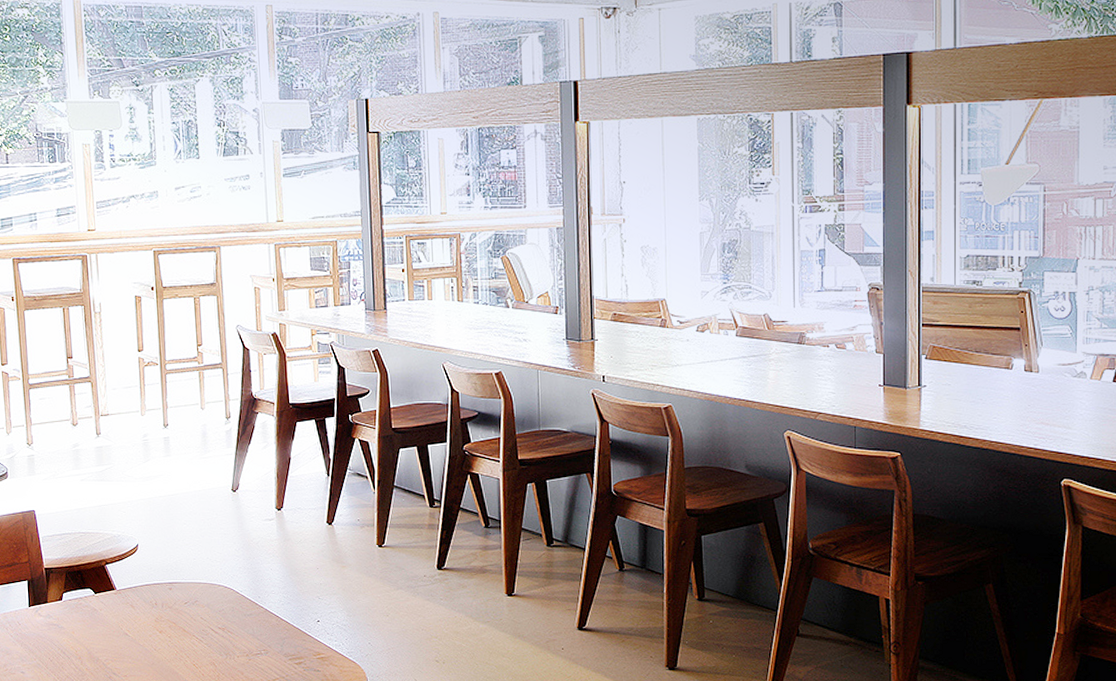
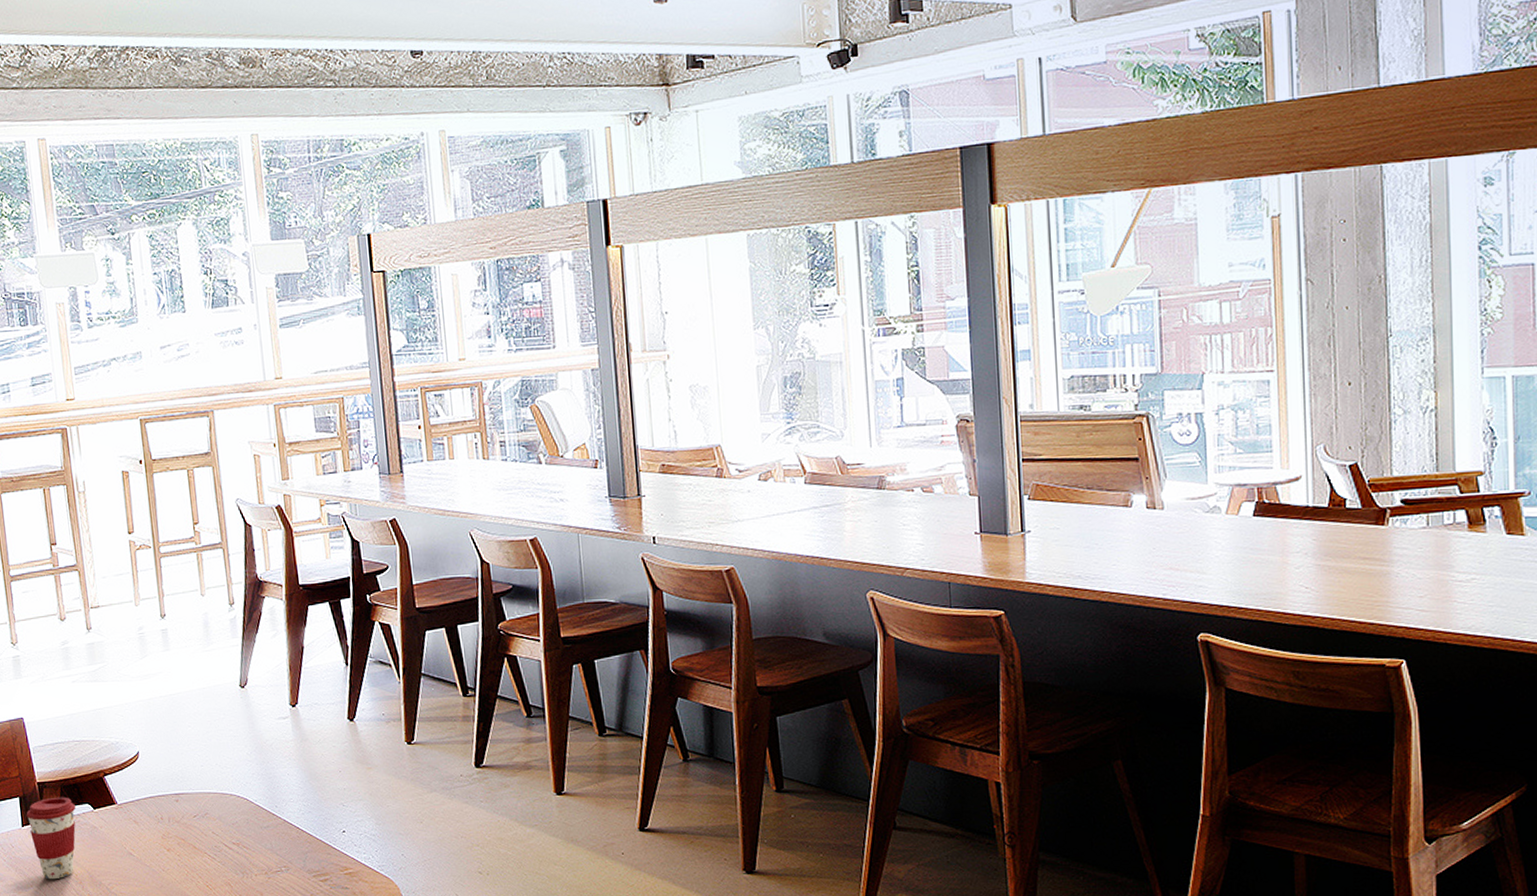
coffee cup: none [33,581,78,655] -> present [26,797,76,880]

